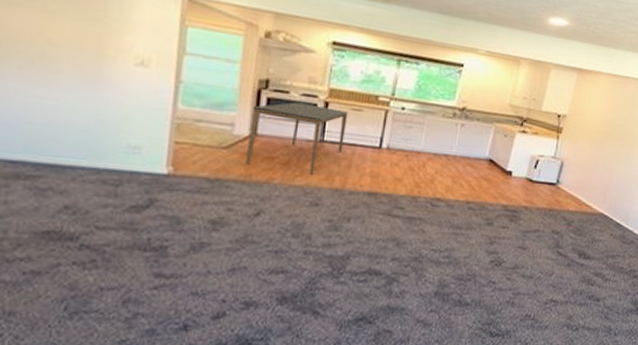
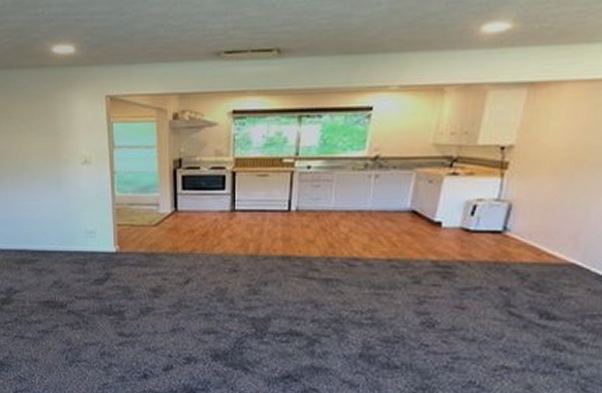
dining table: present [246,102,349,175] -> none [171,176,255,243]

